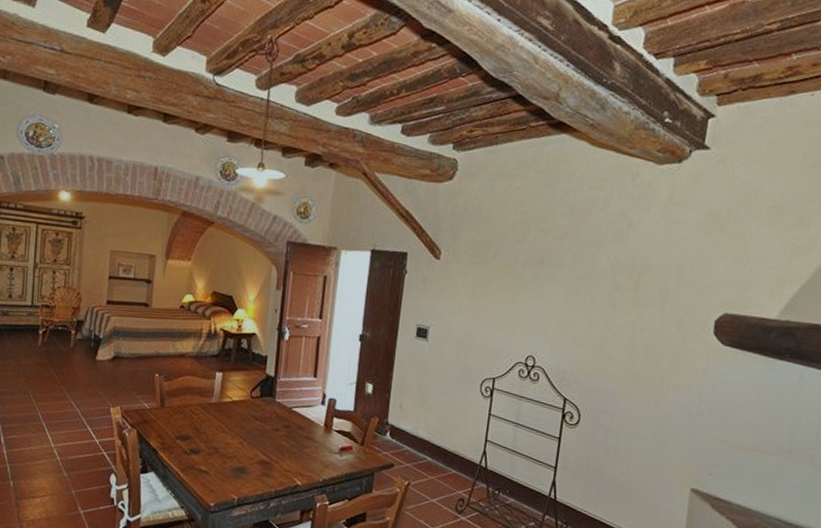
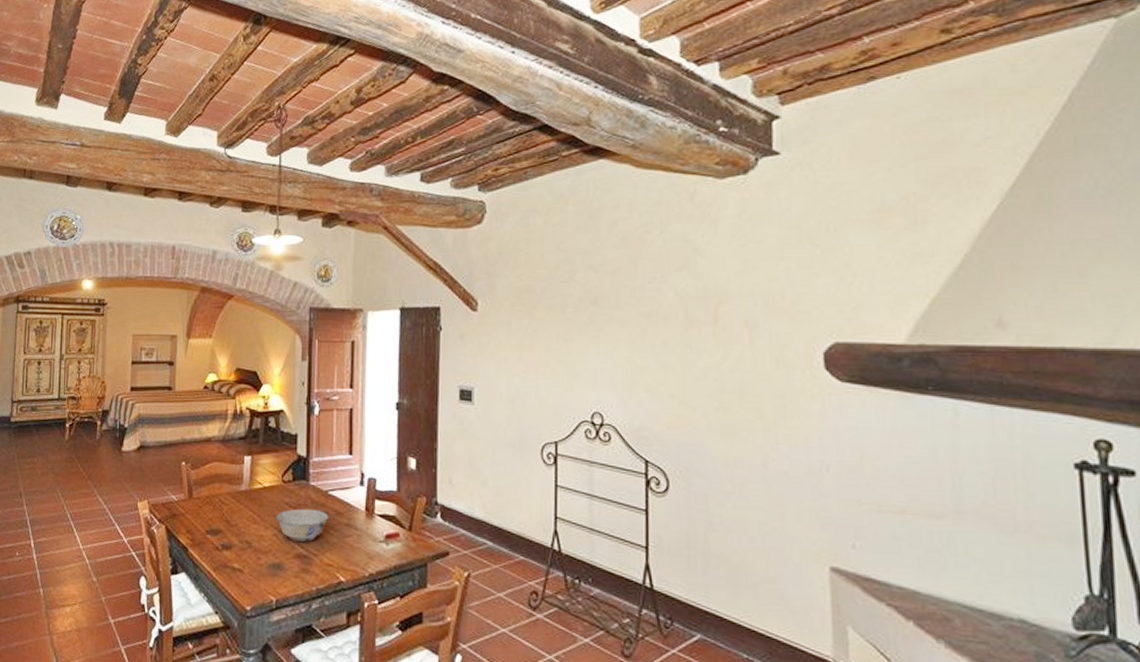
ceramic bowl: none [242,421,291,451] -> present [276,508,329,543]

